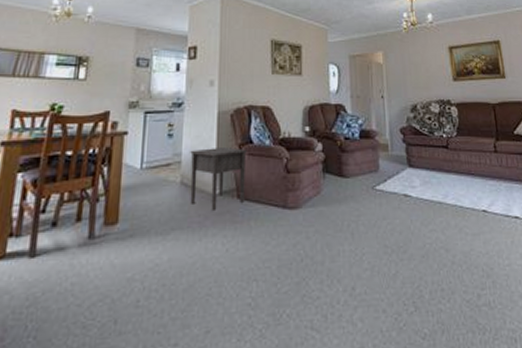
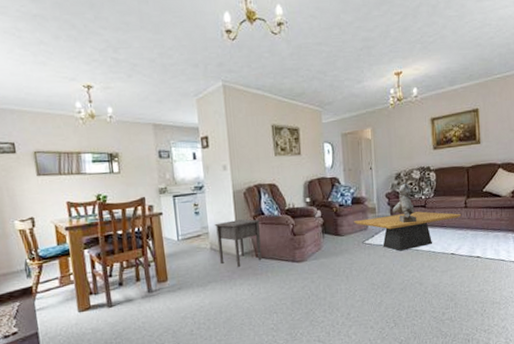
coffee table: none [362,153,492,203] -> present [354,211,462,251]
torso sculpture: none [408,117,439,167] -> present [392,183,417,224]

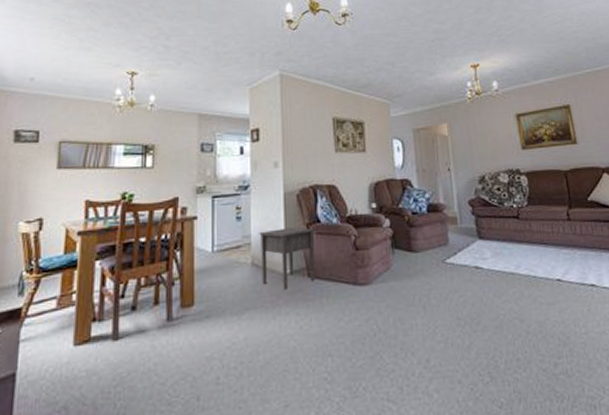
coffee table: present [354,211,462,251] -> none [431,223,565,275]
torso sculpture: present [392,183,417,224] -> none [478,187,510,238]

